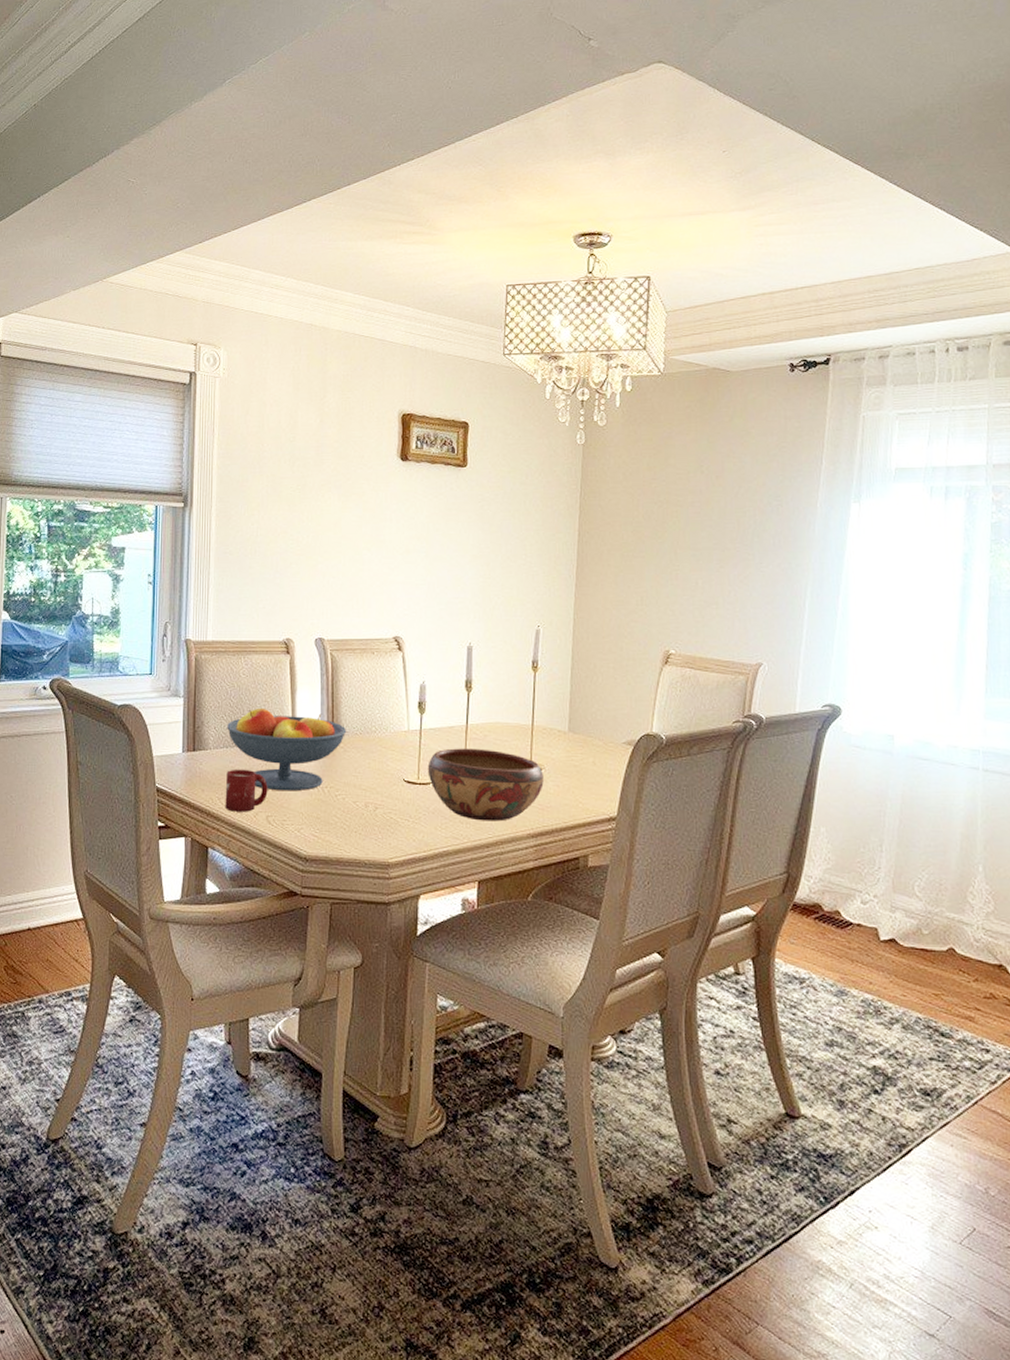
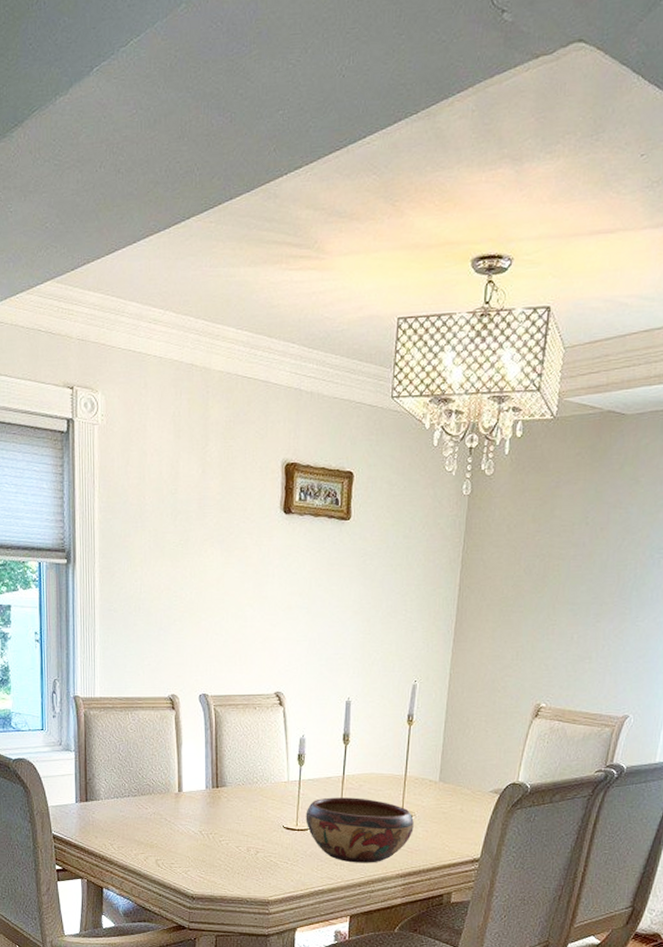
cup: present [225,769,268,812] -> none [117,817,157,856]
fruit bowl: present [227,707,347,792] -> none [117,761,230,838]

